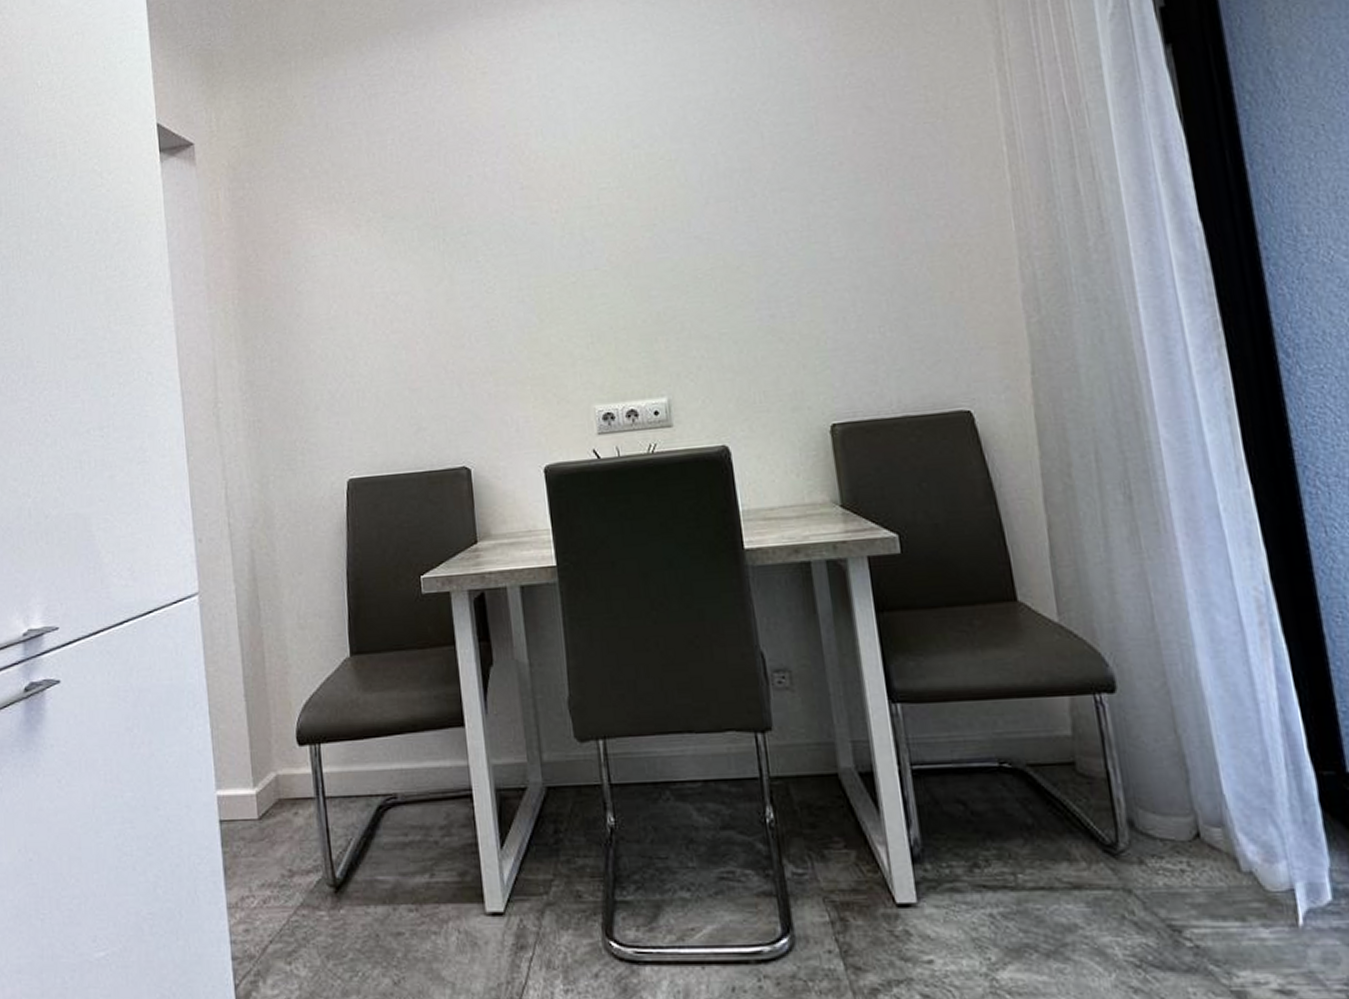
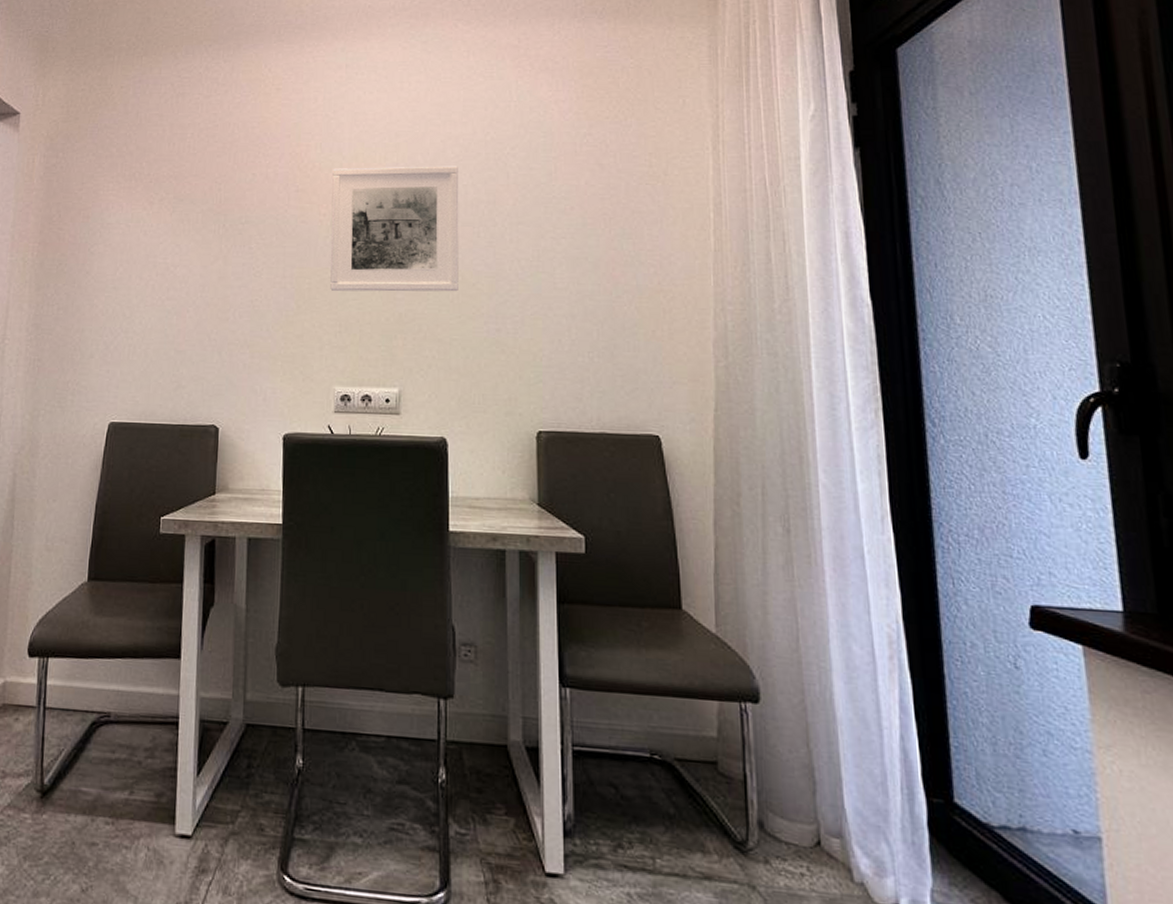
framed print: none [559,133,721,297] -> present [330,166,459,292]

